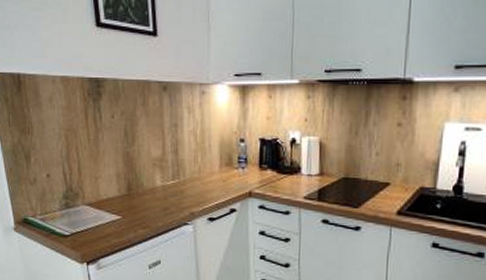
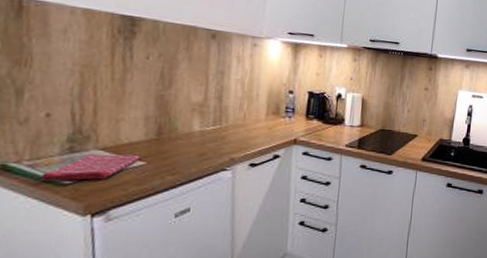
dish towel: none [50,208,118,233] -> present [42,153,142,181]

